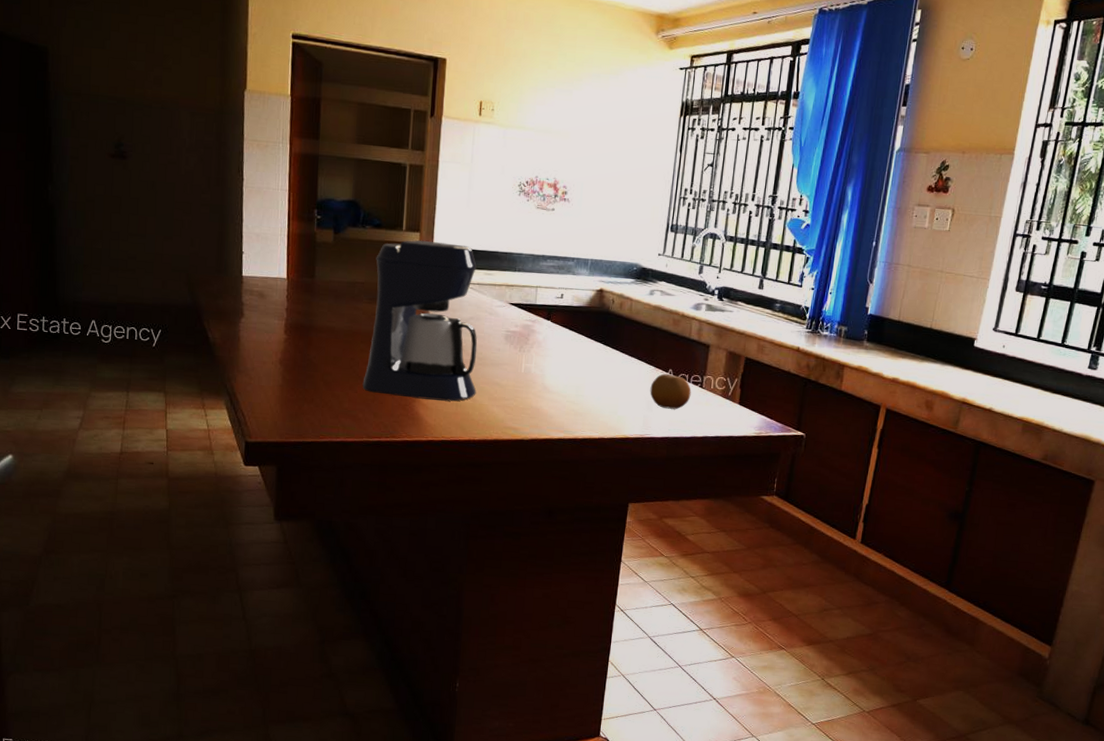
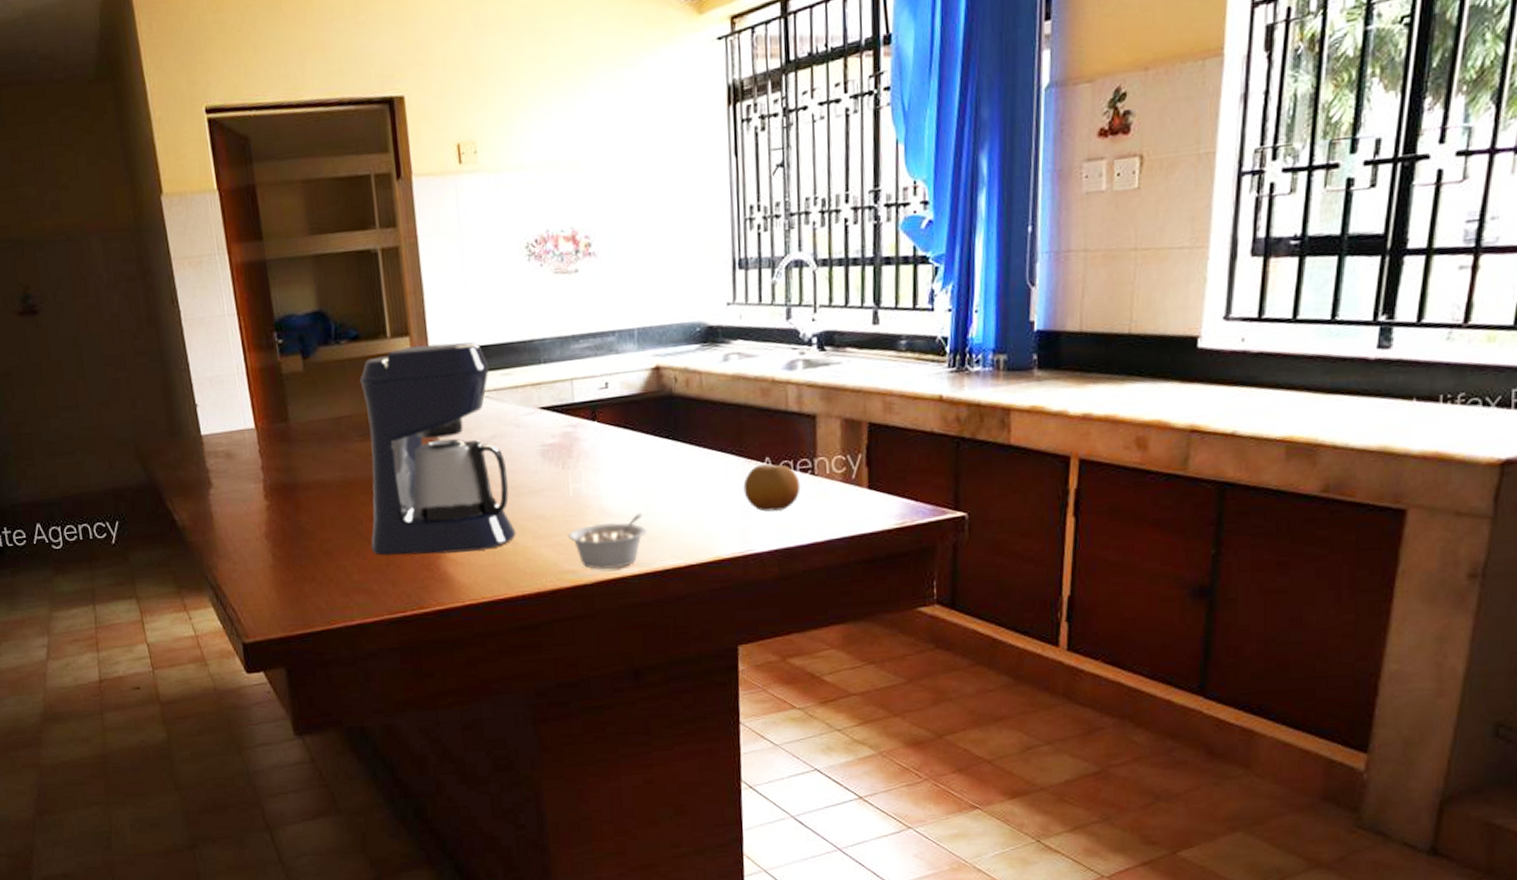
legume: none [515,394,576,432] -> present [567,513,648,570]

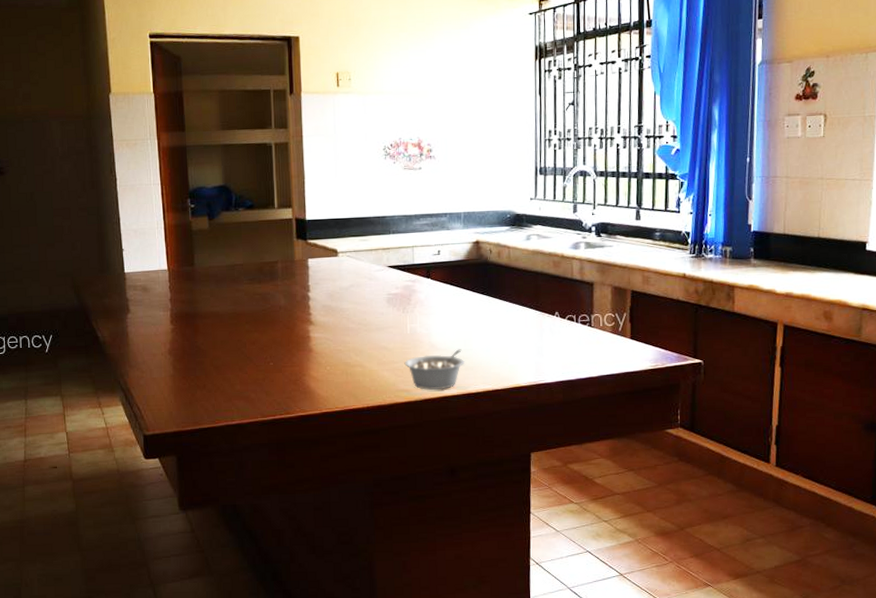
coffee maker: present [360,342,516,556] -> none [251,215,365,372]
fruit: present [743,464,801,512] -> none [538,317,581,352]

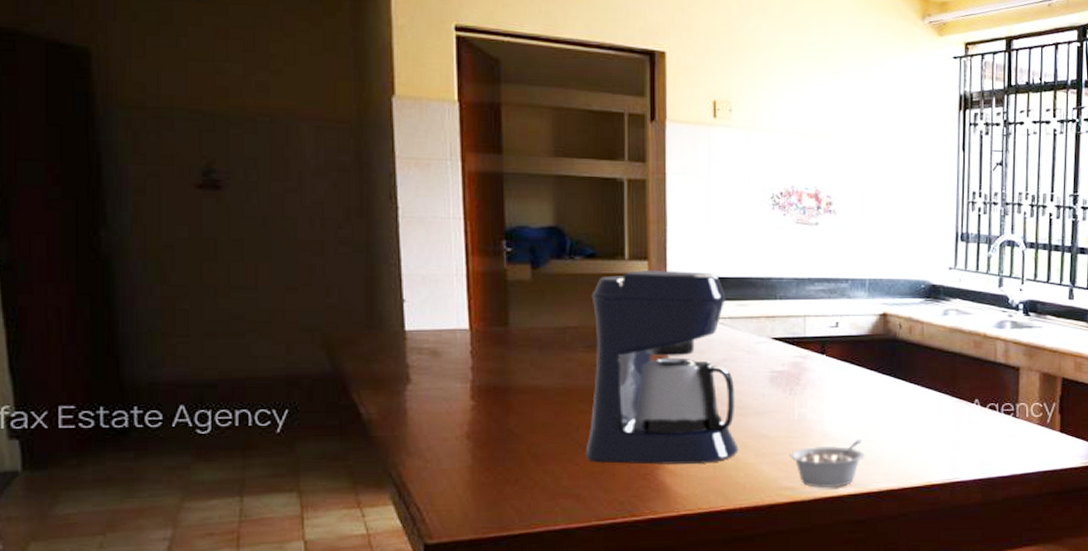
coffee maker: none [251,215,365,372] -> present [585,269,739,465]

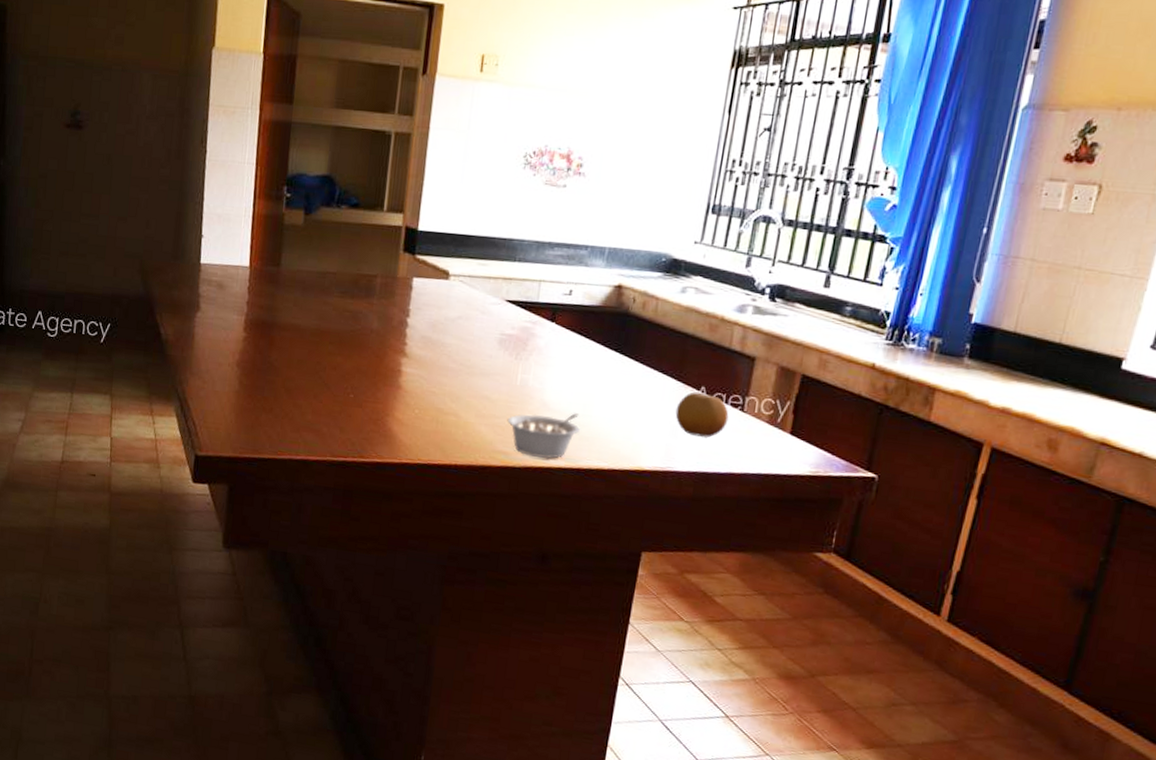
coffee maker: present [585,269,739,465] -> none [328,222,469,417]
fruit: none [954,405,1004,445] -> present [675,392,729,438]

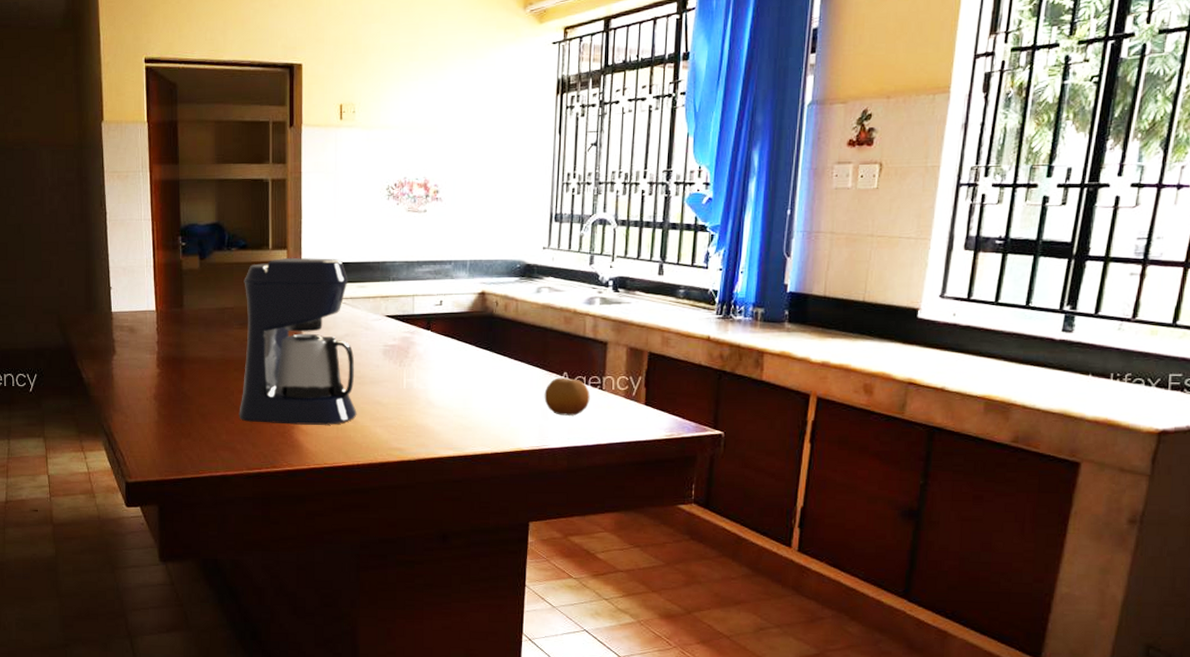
coffee maker: none [328,222,469,417] -> present [239,257,357,425]
legume: present [507,413,581,459] -> none [398,408,464,451]

